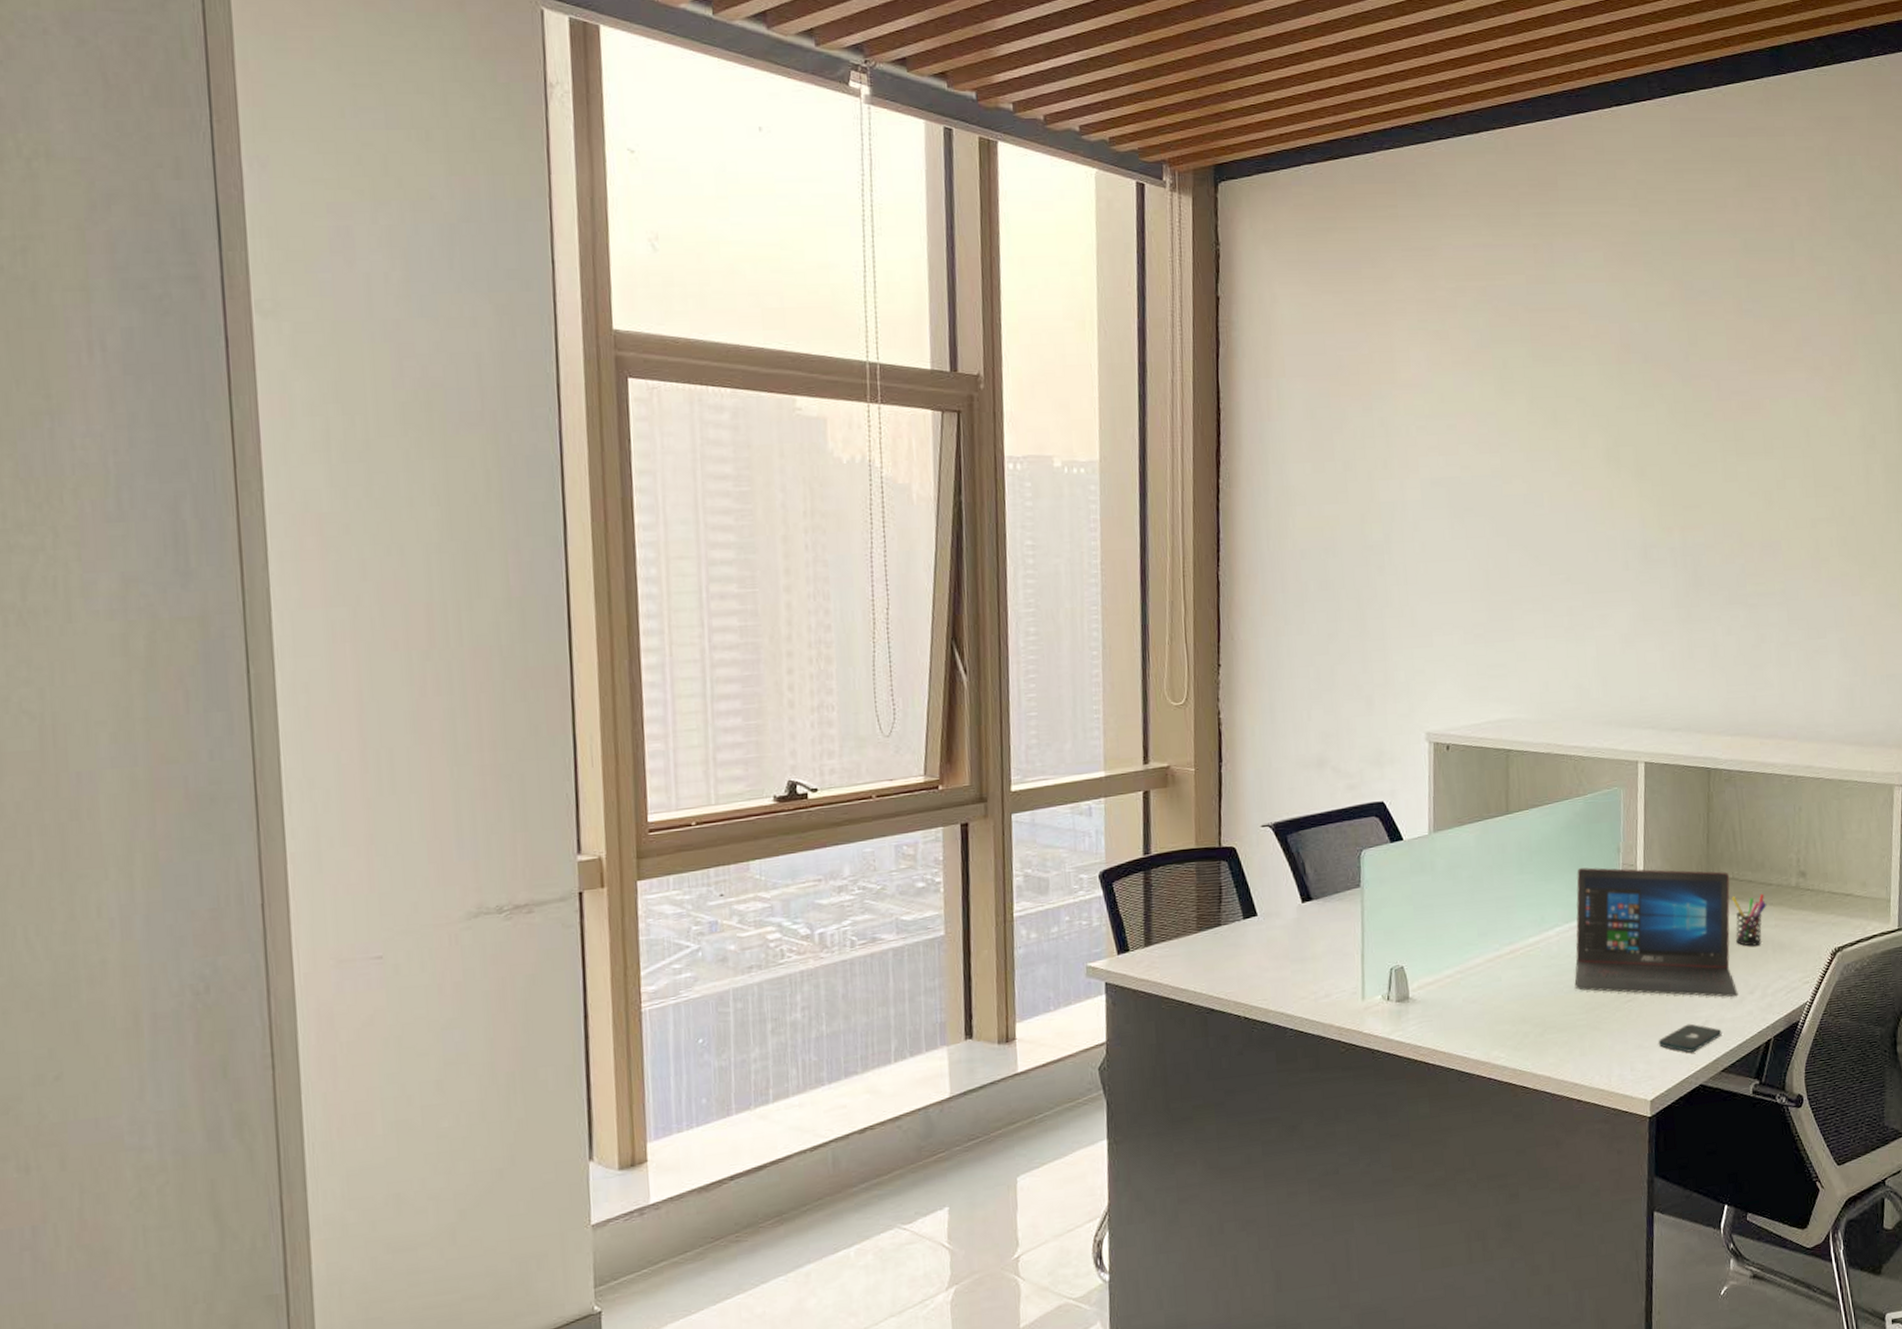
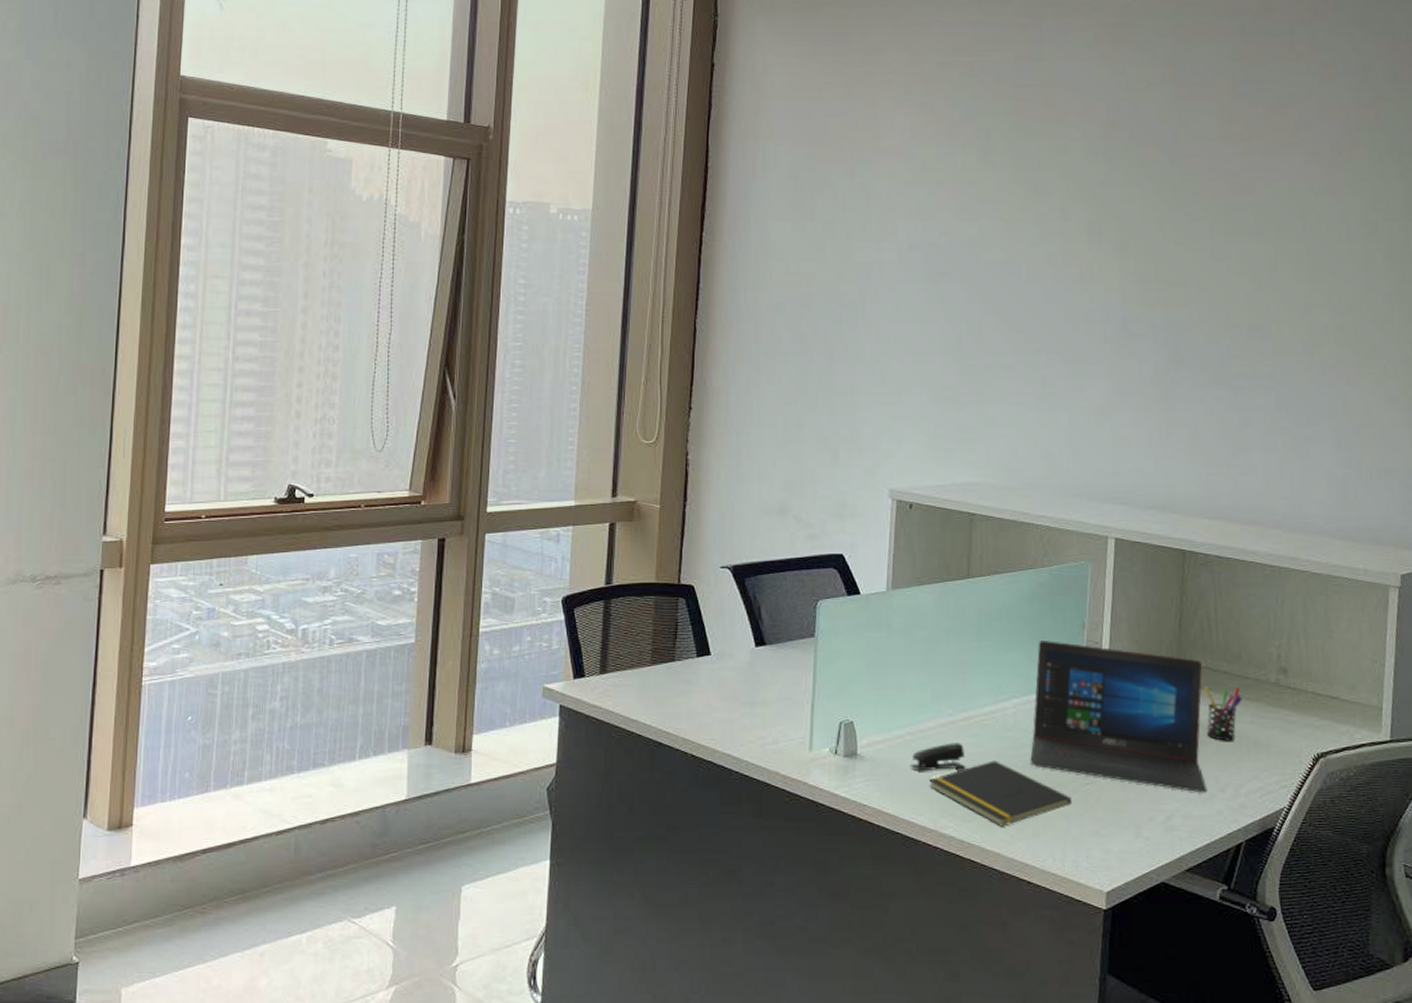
stapler: none [1461,974,1513,1007] -> present [910,741,965,771]
notepad: none [1480,988,1615,1051] -> present [929,760,1072,827]
smartphone: present [1658,1023,1722,1053] -> none [1117,815,1188,846]

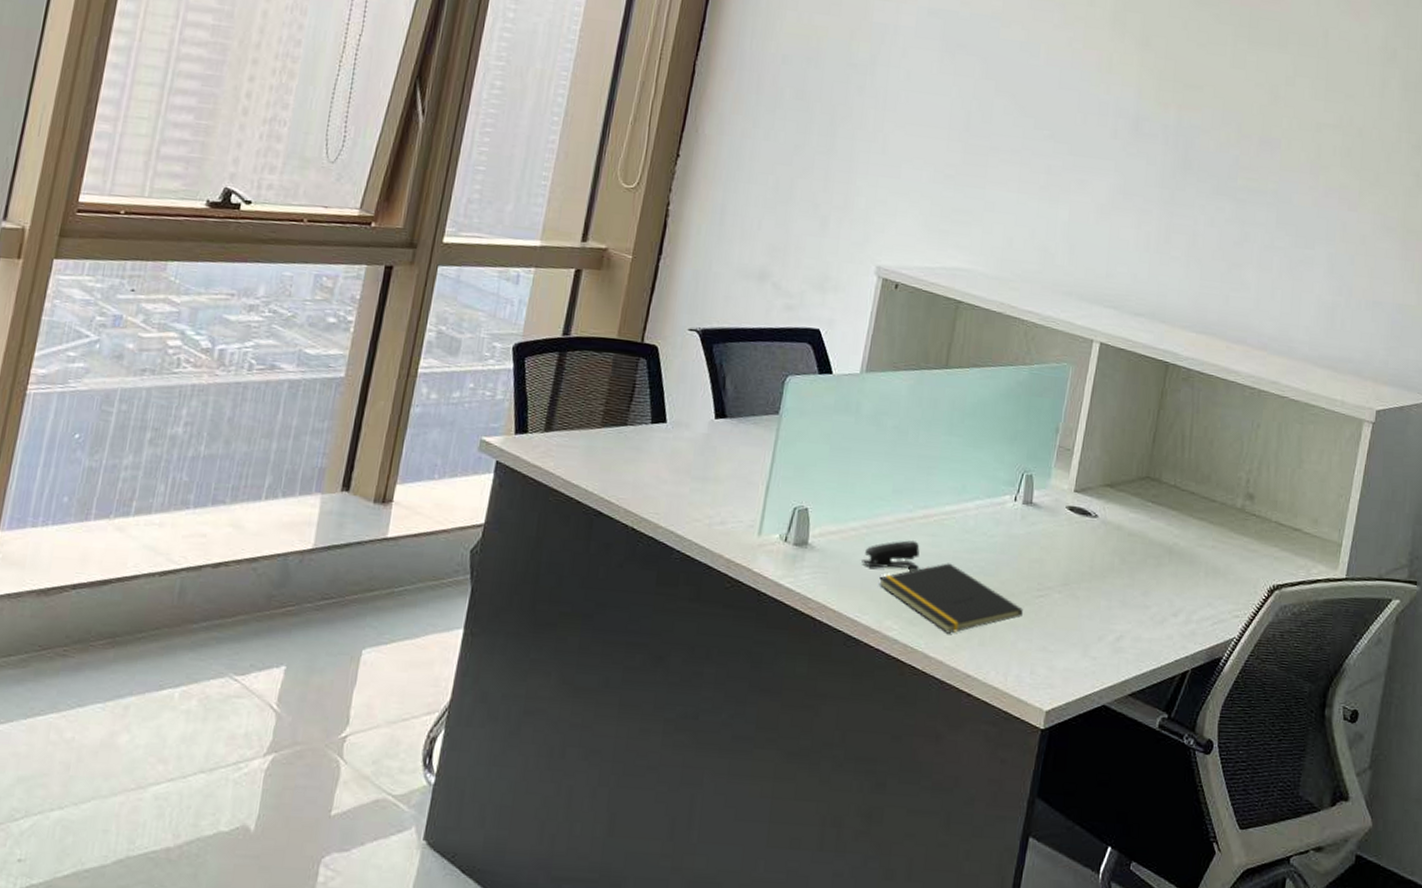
laptop: present [1030,641,1208,793] -> none [985,441,1172,617]
pen holder: present [1204,687,1243,741] -> none [1166,506,1207,565]

